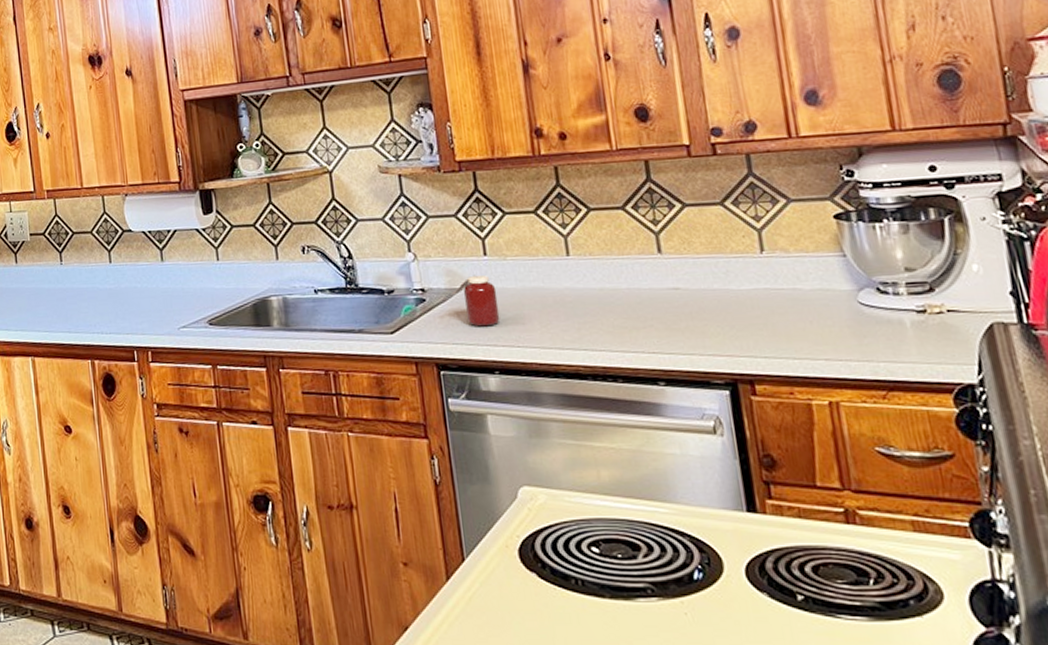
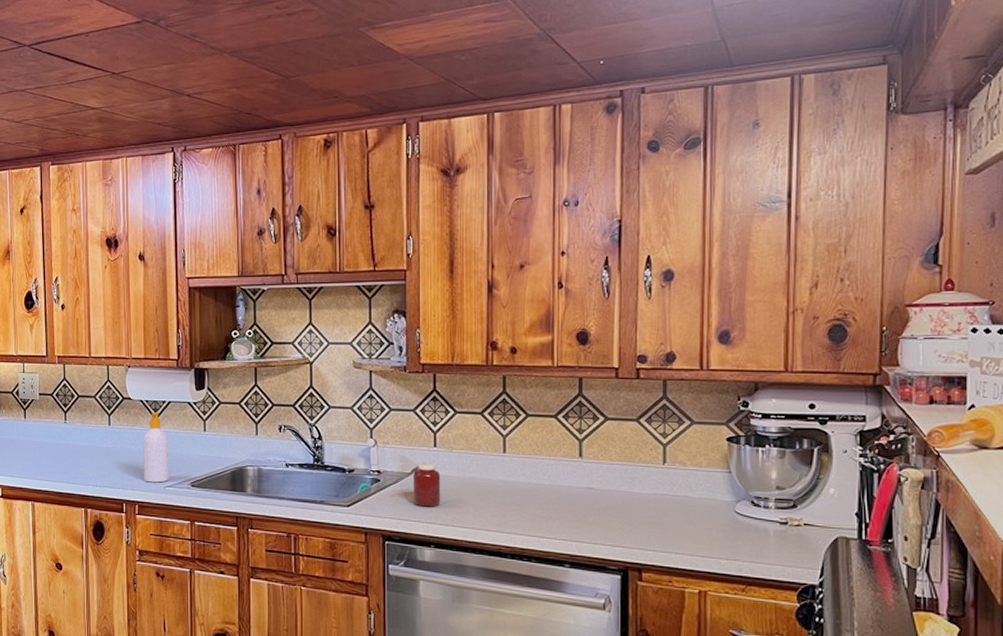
soap bottle: none [150,243,183,325] -> present [143,412,169,483]

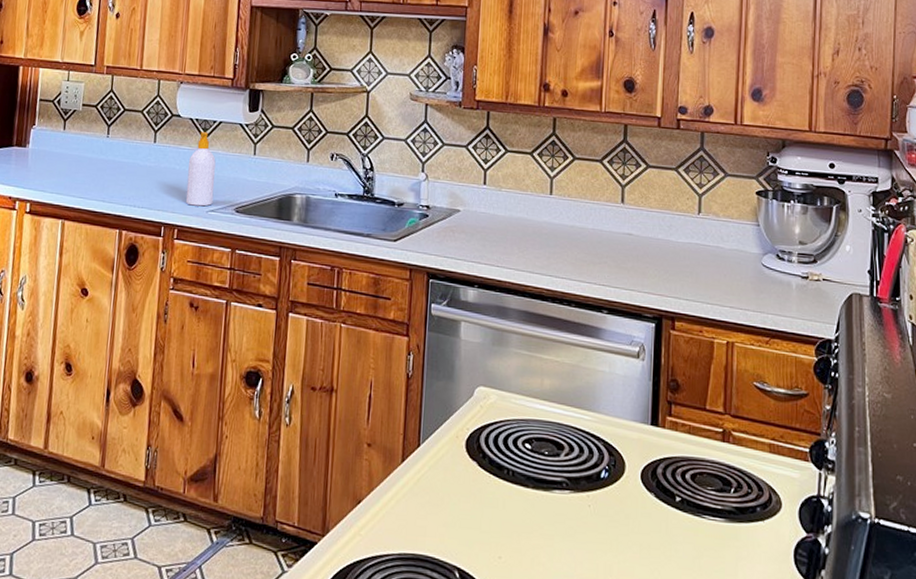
jar: present [402,462,441,507] -> none [450,200,489,246]

